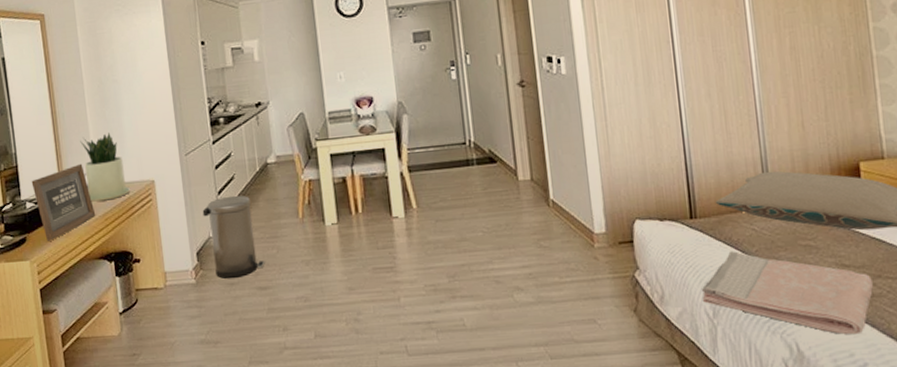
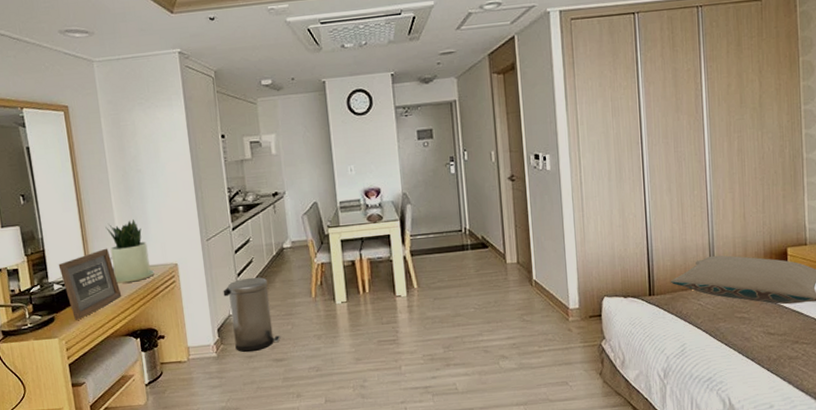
towel: present [701,251,874,335] -> none [655,322,792,390]

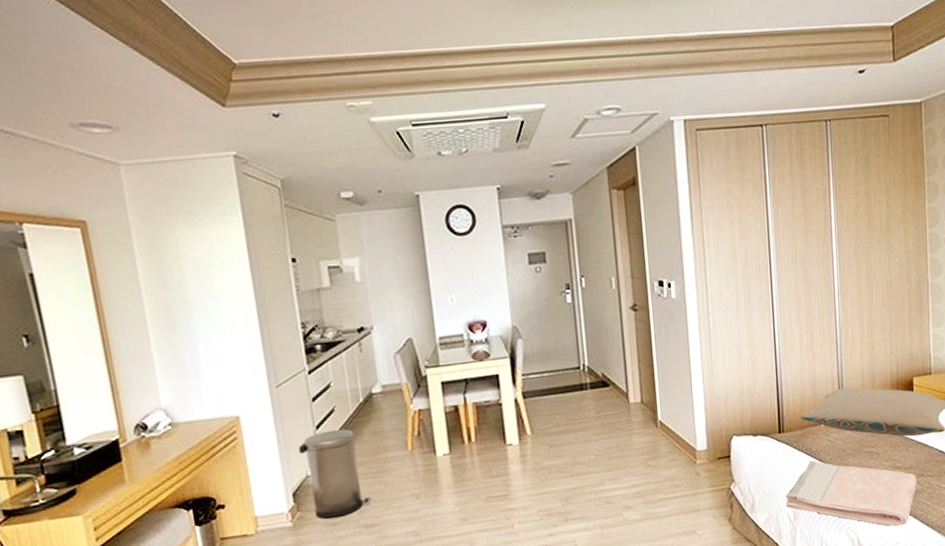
picture frame: present [58,248,122,320] -> none [79,400,167,492]
planter: present [105,219,154,284] -> none [142,363,210,444]
towel: none [655,322,792,390] -> present [785,460,918,526]

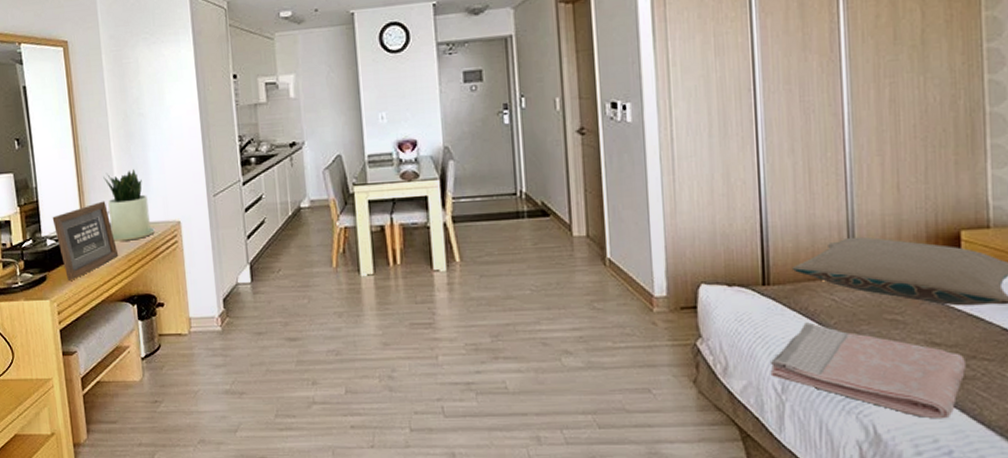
picture frame: none [79,400,167,492] -> present [52,201,119,281]
planter: none [142,363,210,444] -> present [103,169,155,241]
pedal bin: present [298,429,372,519] -> none [230,240,295,328]

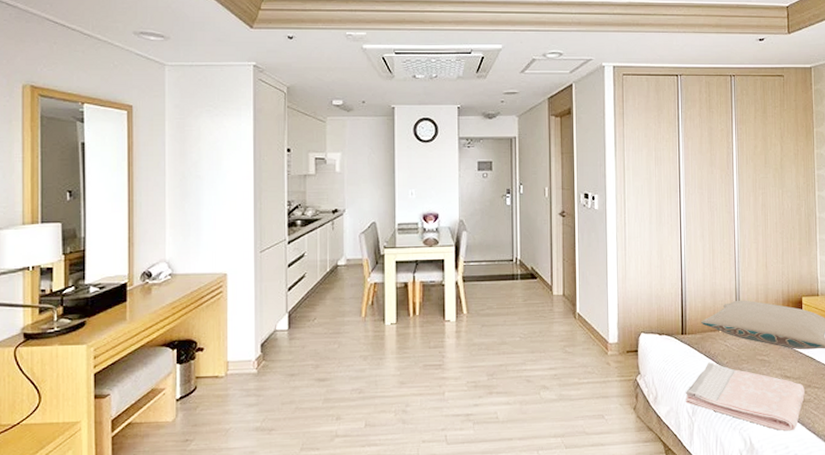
picture frame: present [52,201,119,281] -> none [98,252,163,326]
planter: present [103,169,155,241] -> none [155,225,201,290]

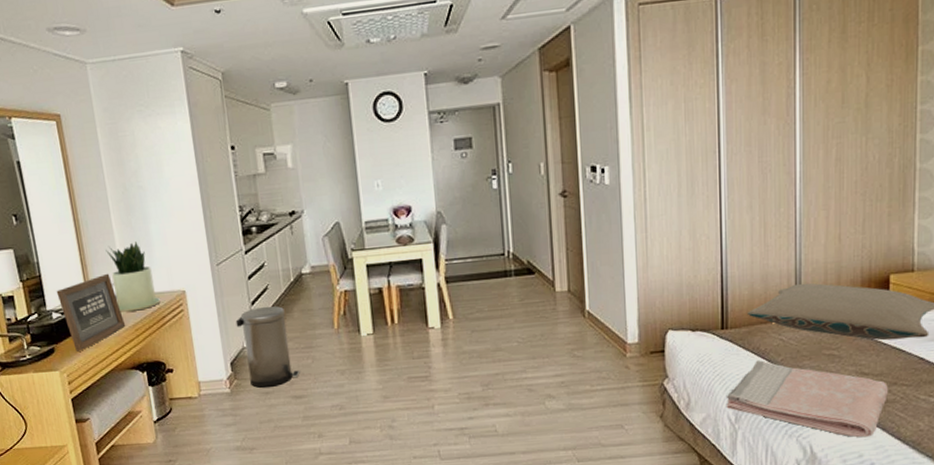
picture frame: none [98,252,163,326] -> present [56,273,126,352]
planter: none [155,225,201,290] -> present [106,242,160,312]
pedal bin: none [271,292,326,370] -> present [235,305,300,388]

